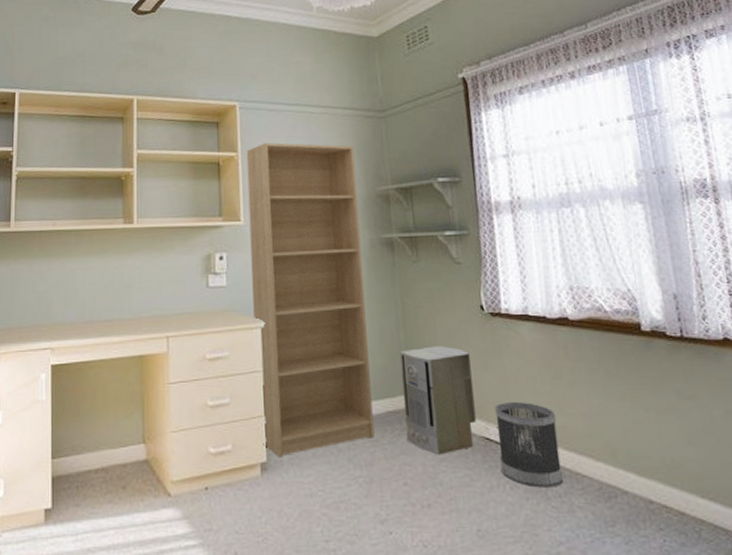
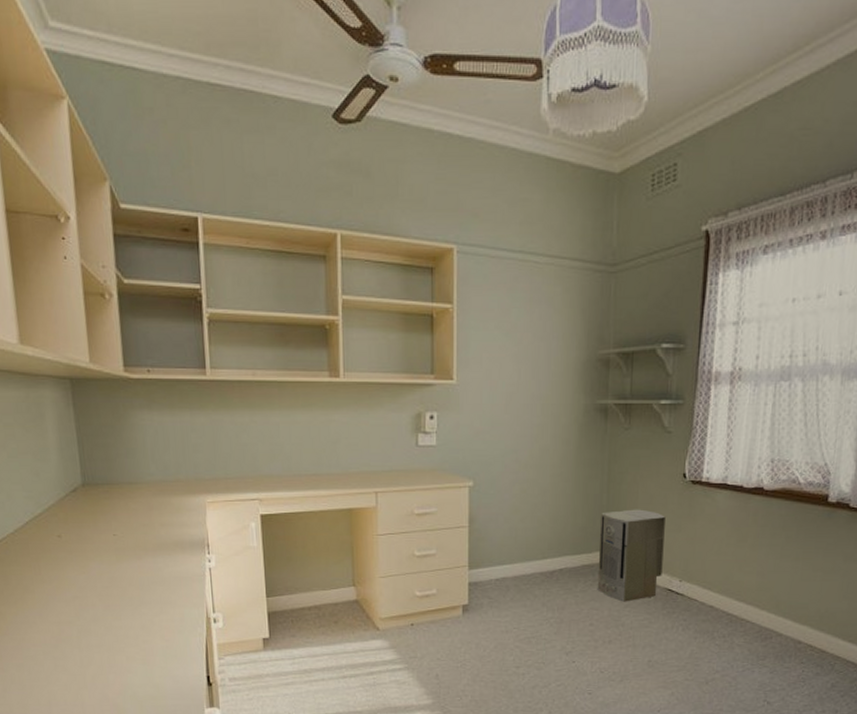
bookshelf: present [246,142,375,457] -> none [462,295,578,601]
wastebasket: present [495,401,564,488] -> none [677,559,734,630]

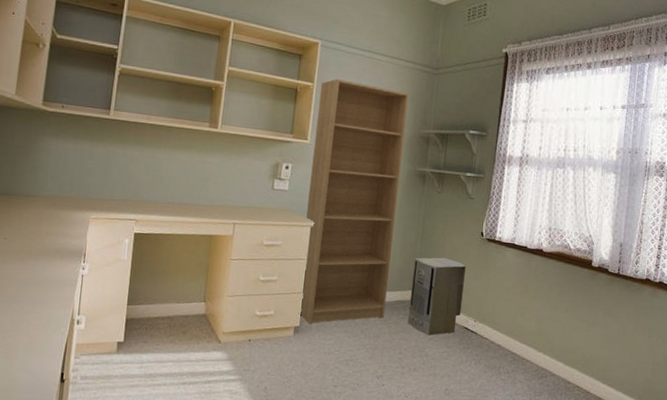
bookshelf: none [462,295,578,601] -> present [298,79,409,324]

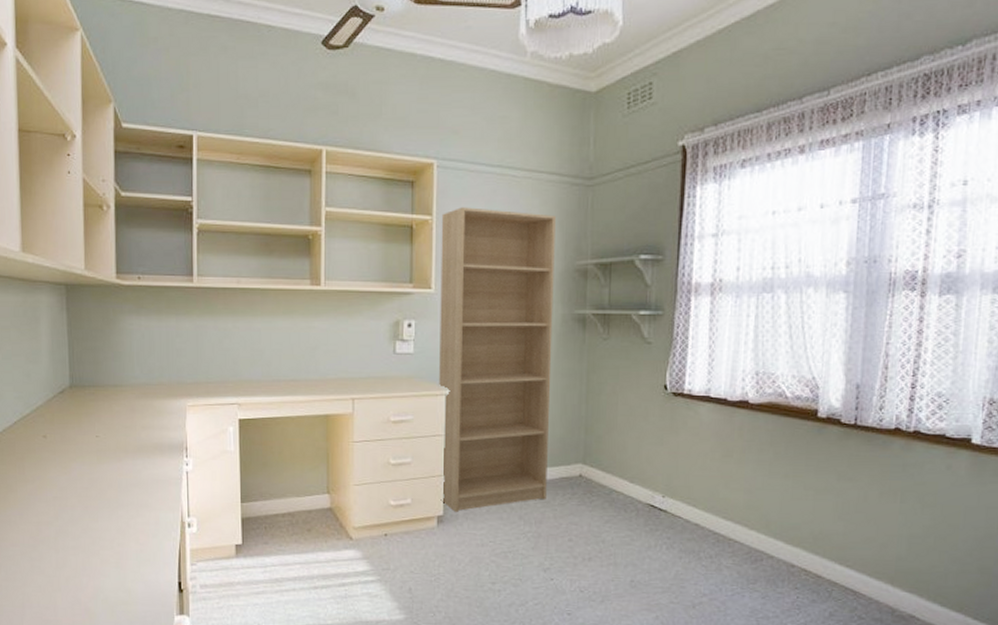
air purifier: present [407,257,466,336] -> none [576,420,646,517]

